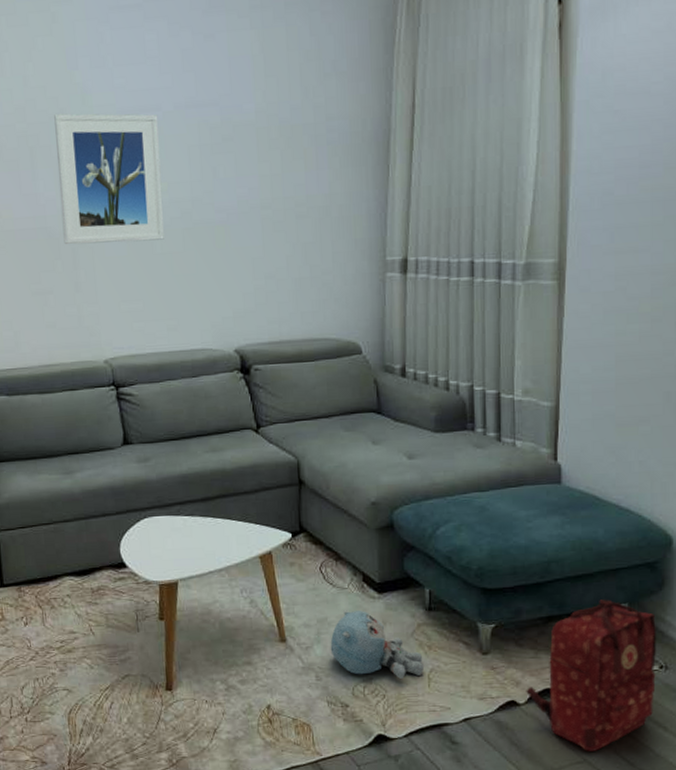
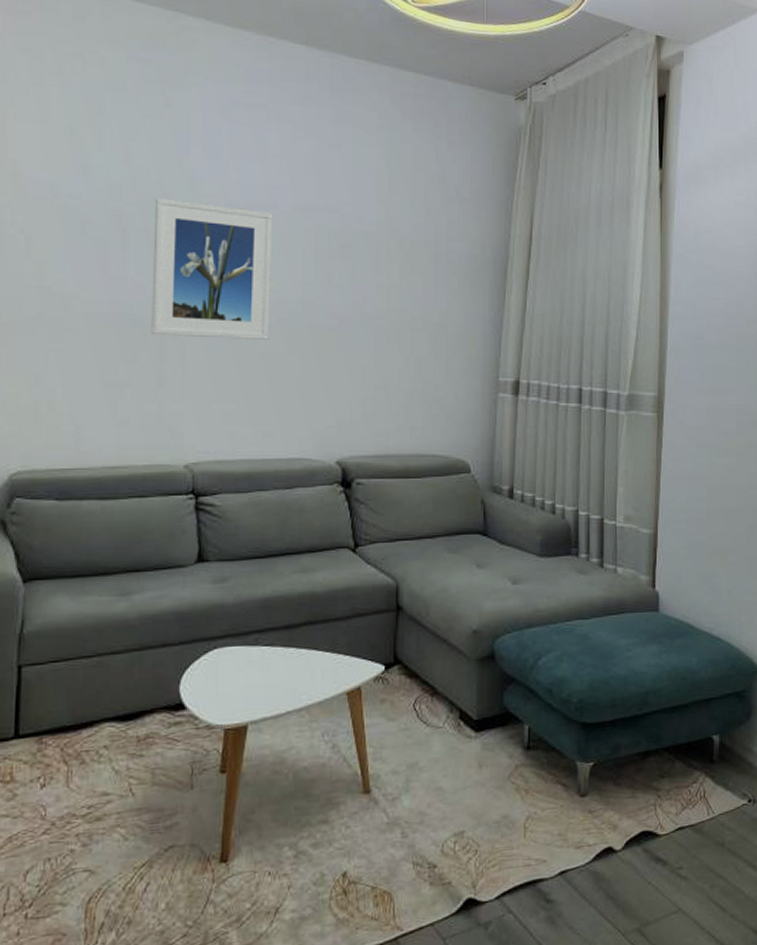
plush toy: present [330,610,424,679] -> none [420,752,520,830]
backpack: present [526,598,656,751] -> none [623,730,745,899]

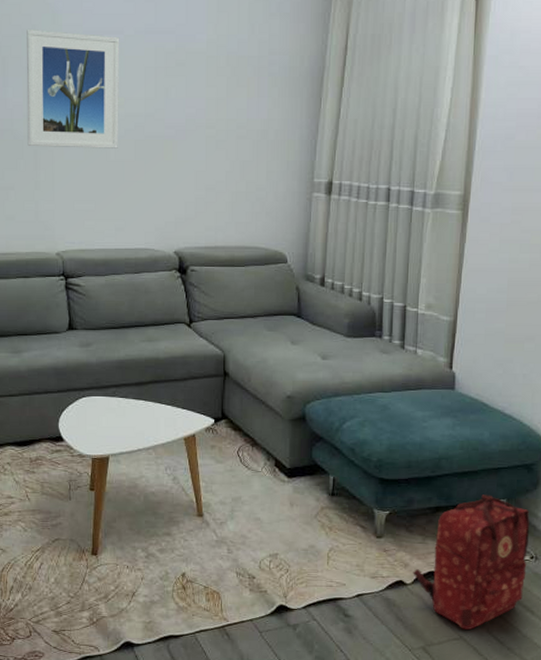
backpack: none [623,730,745,899] -> present [413,493,530,630]

